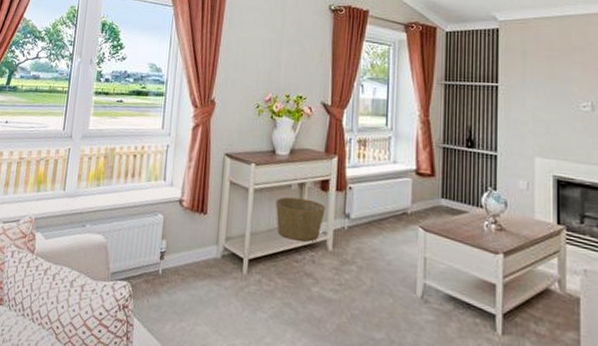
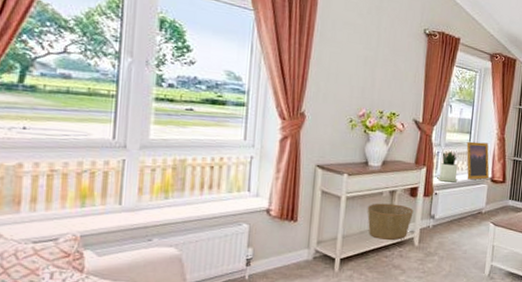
planter: none [351,137,375,175] -> present [437,151,458,183]
picture frame: none [383,125,413,172] -> present [466,141,490,180]

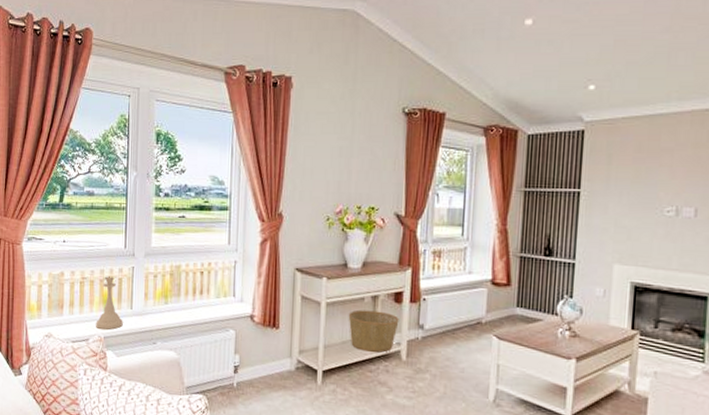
chess piece: none [69,168,108,227] -> present [96,275,123,330]
planter: present [437,151,458,183] -> none [425,248,450,286]
picture frame: present [466,141,490,180] -> none [458,235,489,283]

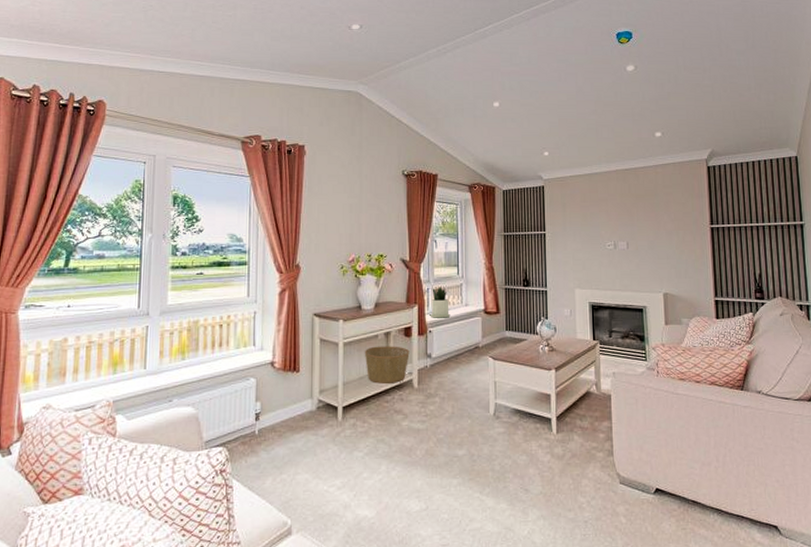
chess piece: present [96,275,123,330] -> none [104,337,135,393]
planter: none [425,248,450,286] -> present [430,287,451,318]

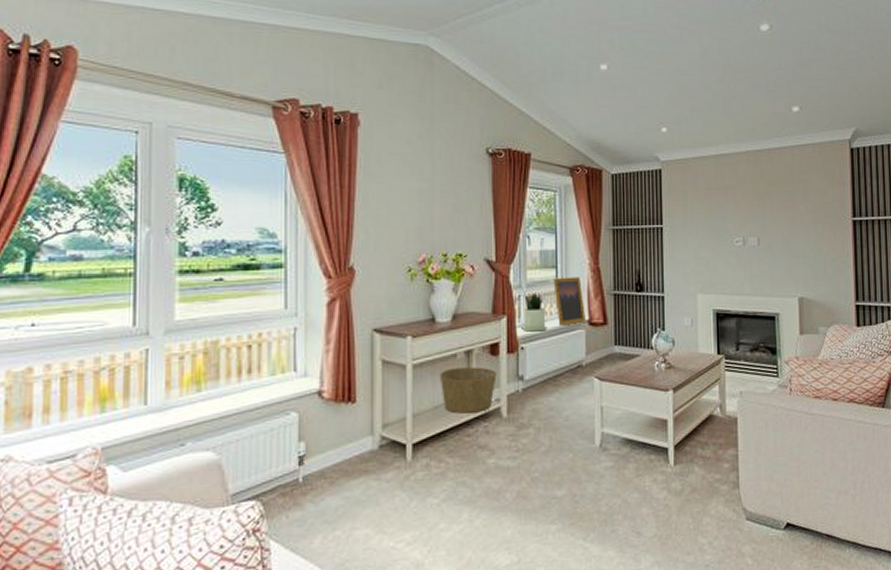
picture frame: none [455,274,482,314] -> present [553,277,585,326]

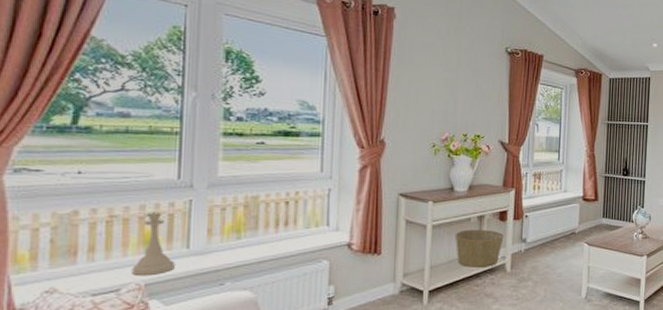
chess piece: none [88,364,132,438] -> present [132,211,175,275]
planter: present [521,293,548,332] -> none [527,171,549,203]
picture frame: present [553,277,585,326] -> none [555,160,581,200]

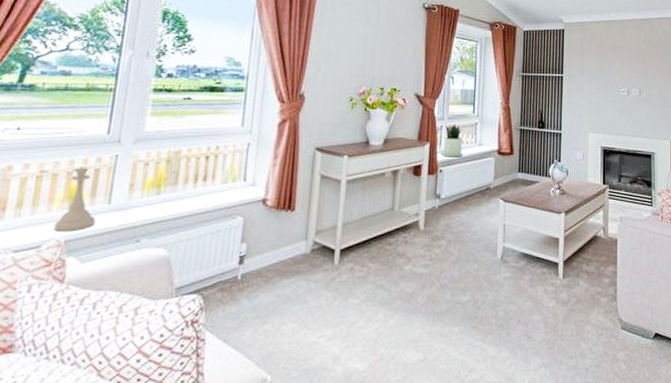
basket: present [456,229,504,267] -> none [369,185,418,225]
planter: none [527,171,549,203] -> present [441,125,463,157]

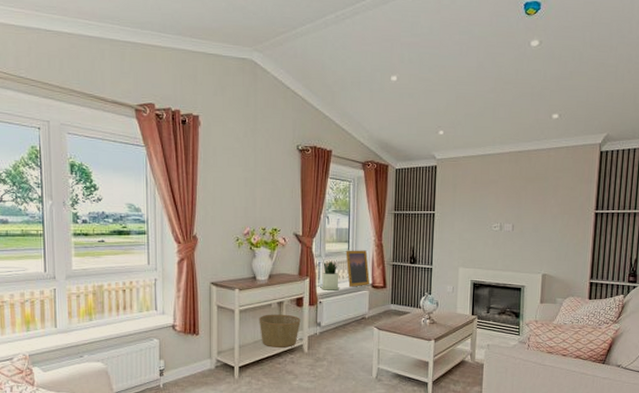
chess piece: present [54,166,96,231] -> none [19,298,48,348]
basket: none [369,185,418,225] -> present [260,314,301,348]
picture frame: none [470,113,496,154] -> present [345,250,370,287]

